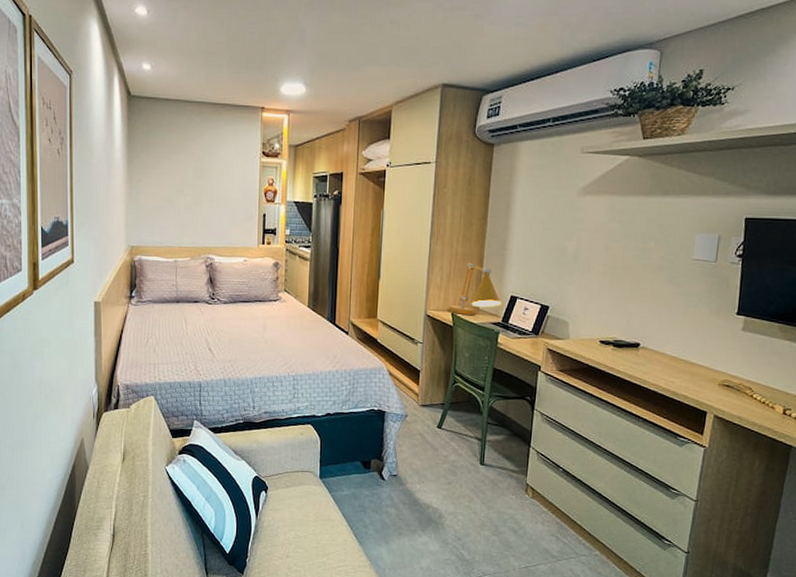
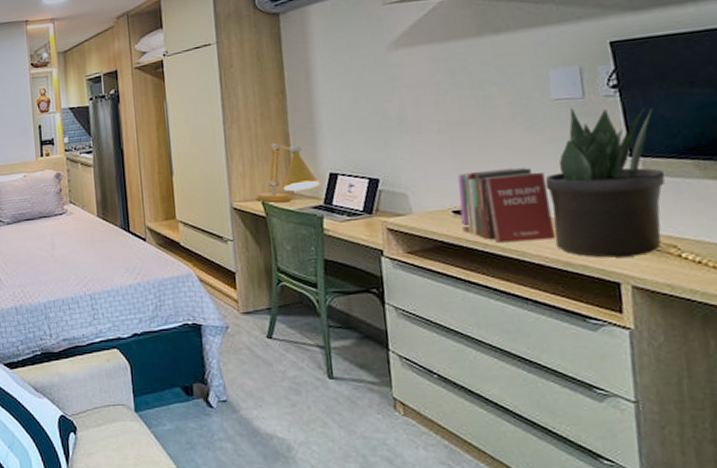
books: none [604,310,673,373] -> present [457,167,555,243]
planter: none [669,269,762,393] -> present [545,107,665,258]

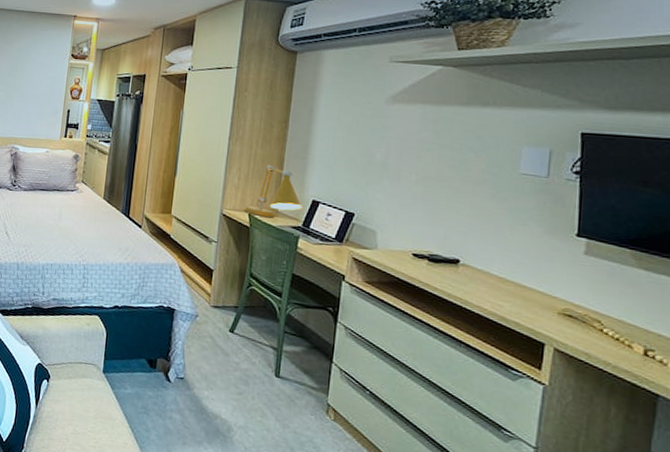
books: present [457,167,555,243] -> none [418,223,499,295]
planter: present [545,107,665,258] -> none [496,184,607,324]

